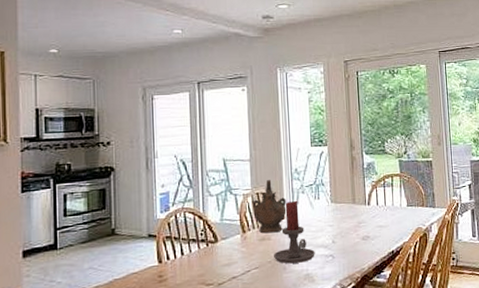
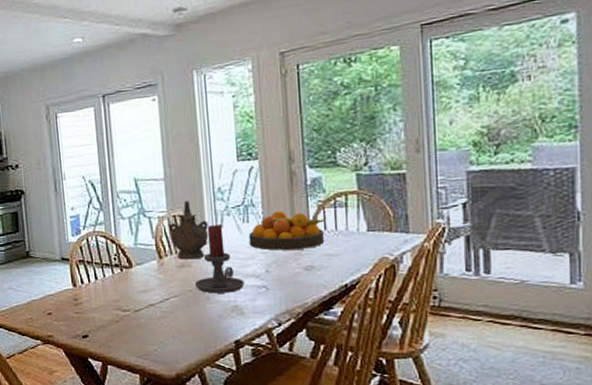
fruit bowl: none [319,189,377,223] -> present [248,210,325,250]

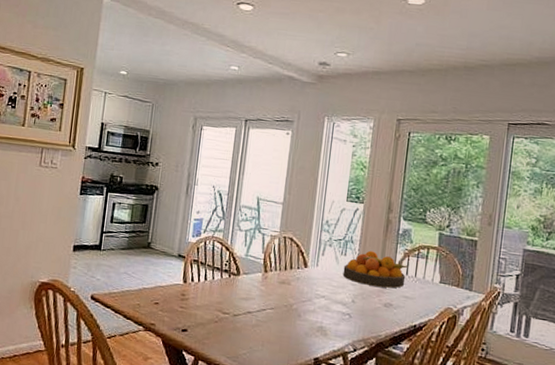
ceremonial vessel: present [168,201,209,260] -> none [277,226,312,279]
candle holder: present [195,223,245,294] -> none [290,252,333,315]

